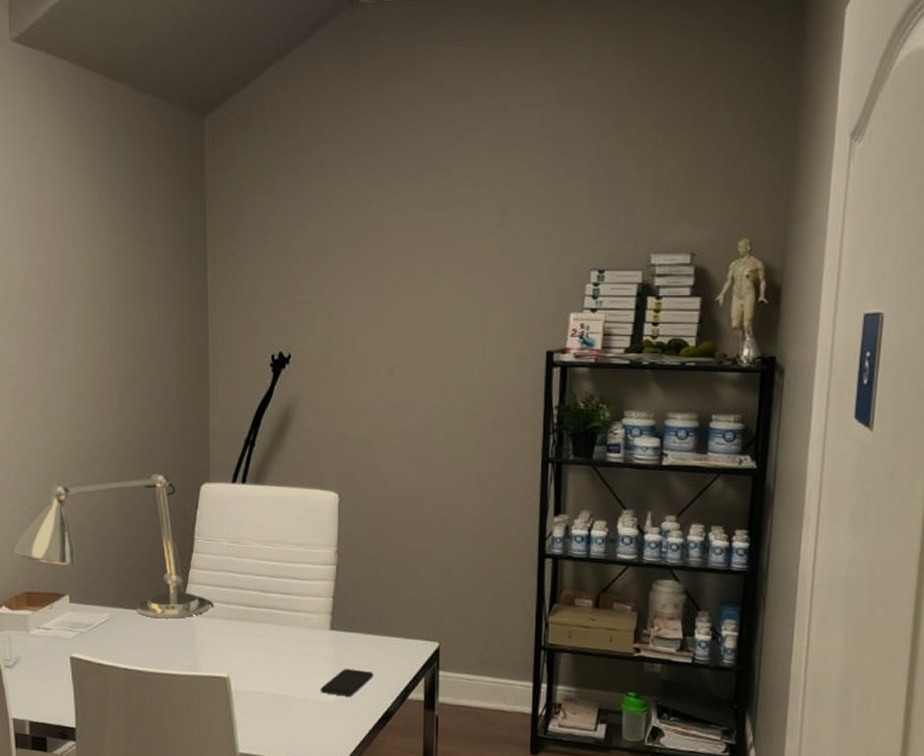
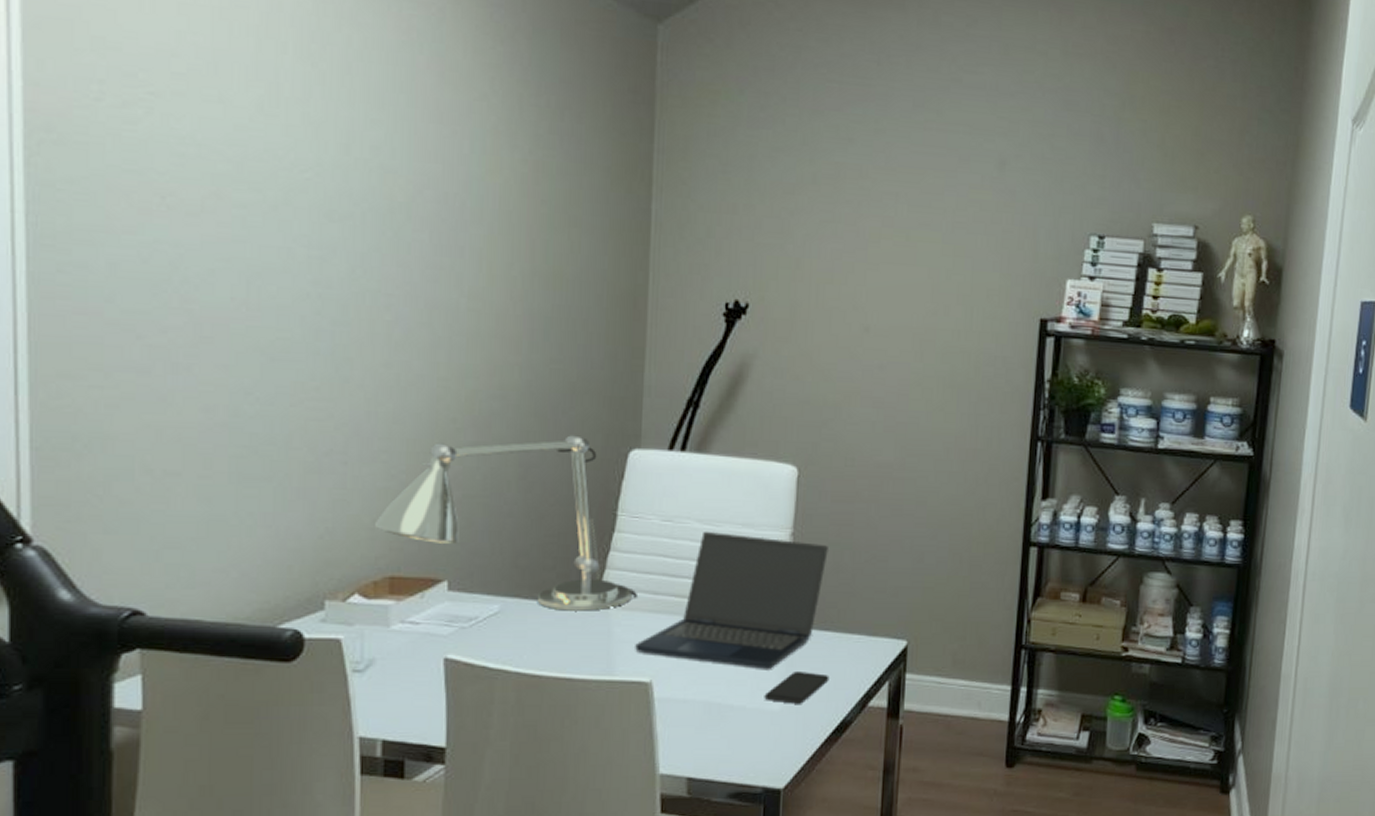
laptop: none [214,550,368,666] -> present [635,531,828,669]

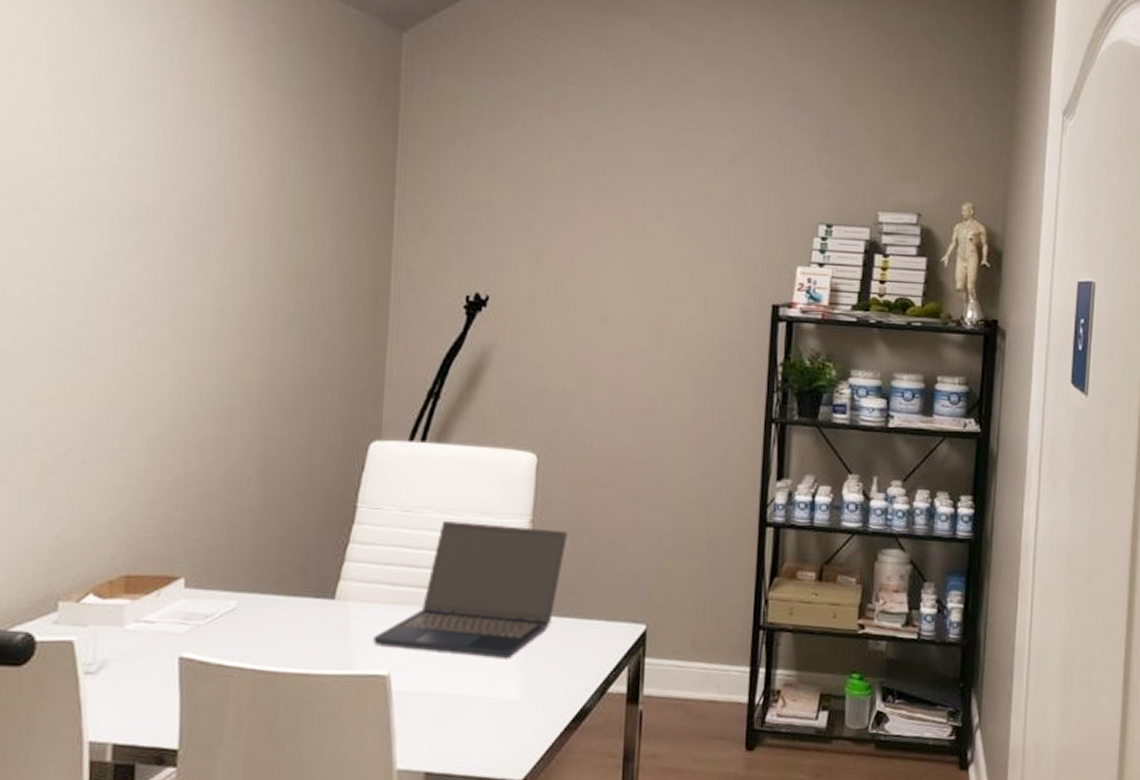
desk lamp: present [374,435,637,611] -> none [111,429,376,605]
mobile phone: present [764,670,830,704] -> none [503,658,569,693]

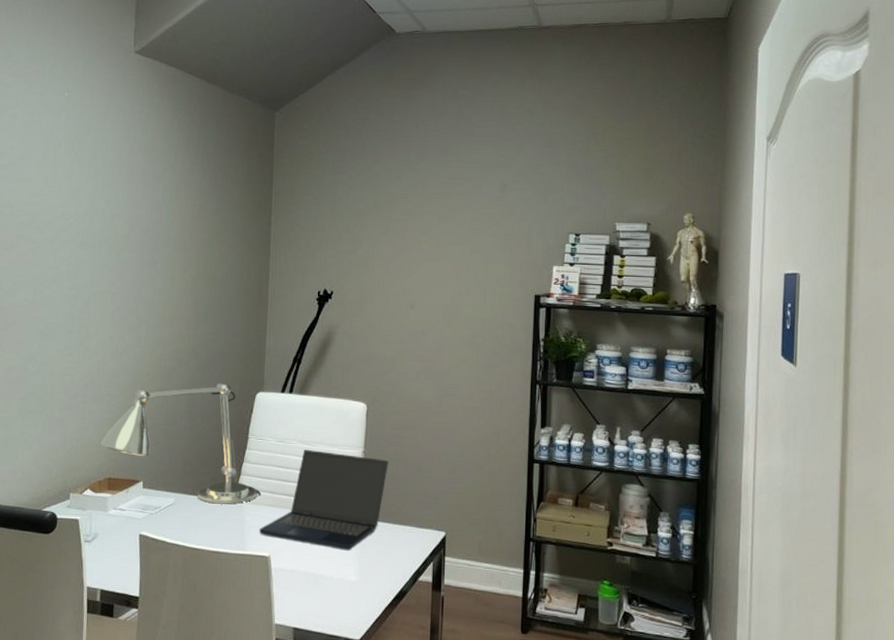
desk lamp: none [111,429,376,605] -> present [100,383,261,504]

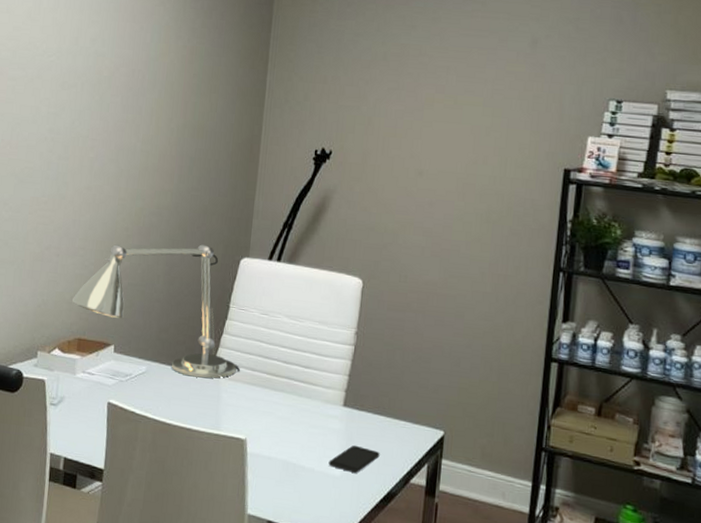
laptop: present [259,449,388,550] -> none [236,324,384,441]
mobile phone: none [345,551,391,577] -> present [328,445,380,473]

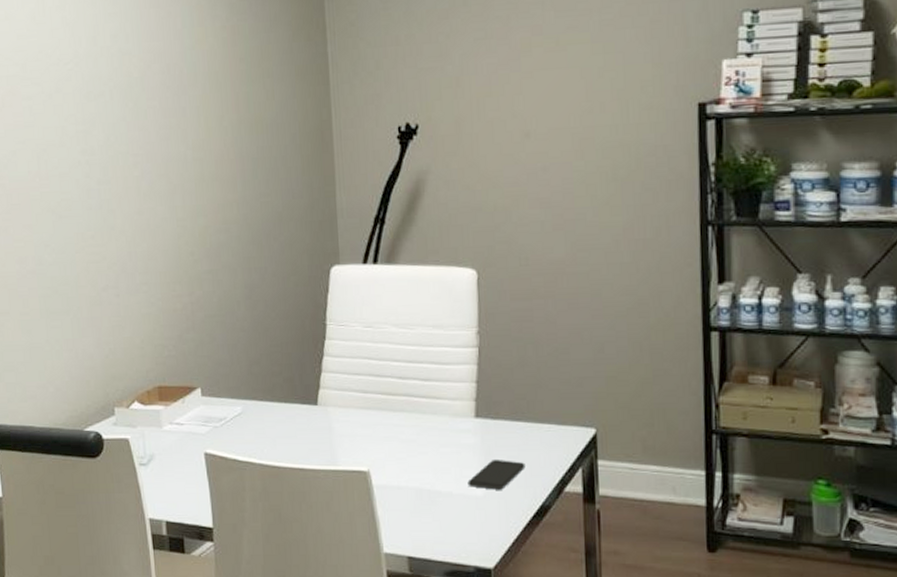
desk lamp: present [71,244,240,379] -> none [143,257,350,410]

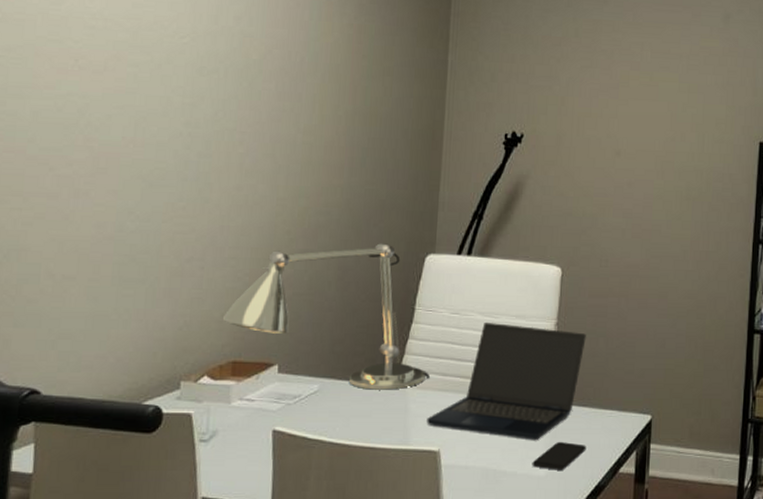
desk lamp: none [143,257,350,410] -> present [222,243,430,390]
laptop: none [352,334,512,458] -> present [427,322,586,440]

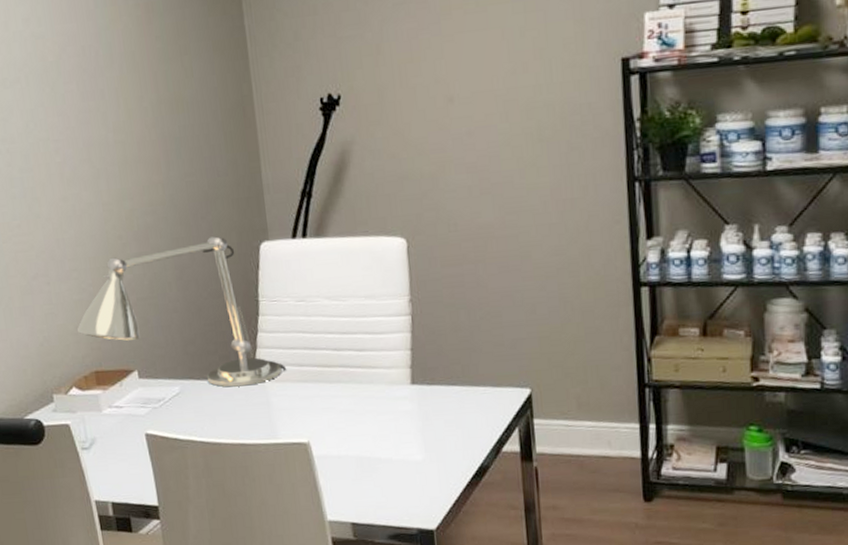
laptop: present [427,322,586,440] -> none [291,306,445,424]
mobile phone: present [532,441,587,470] -> none [406,423,463,454]

